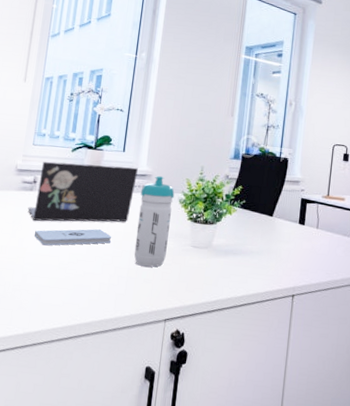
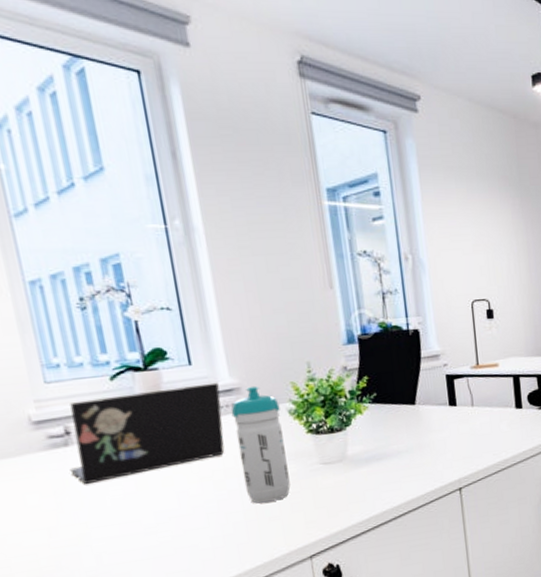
notepad: present [35,229,112,246] -> none [93,473,210,512]

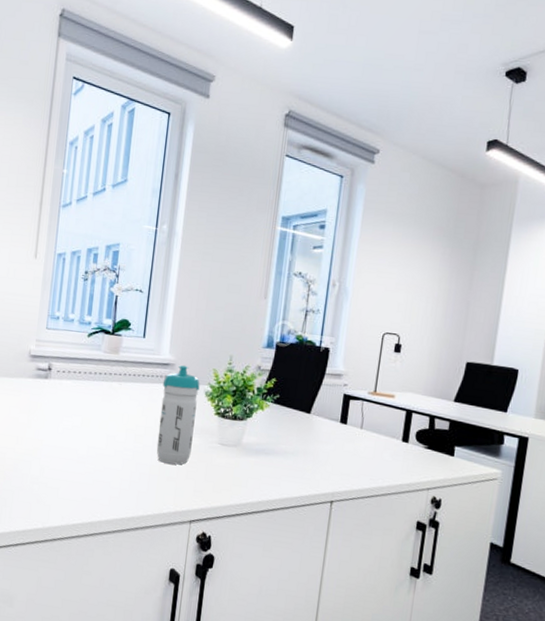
laptop: present [69,382,225,485] -> none [43,347,160,415]

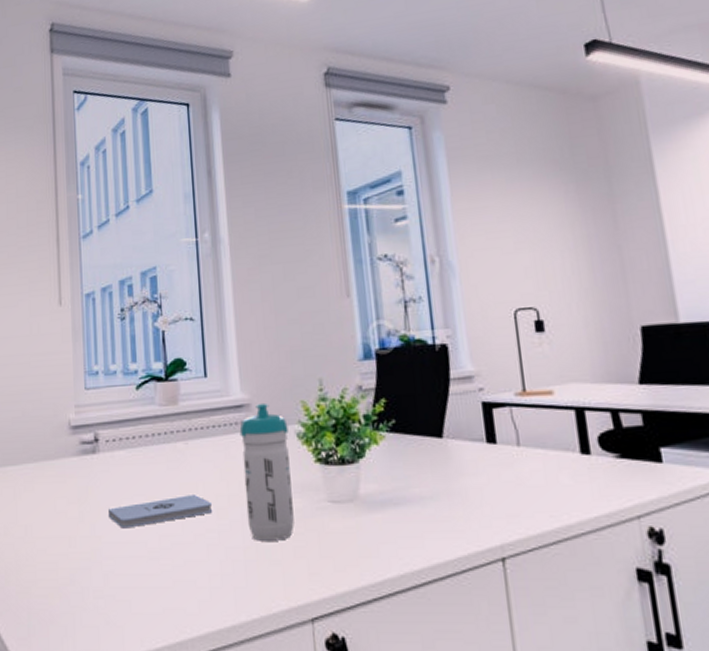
notepad: none [51,421,133,438] -> present [109,495,213,529]

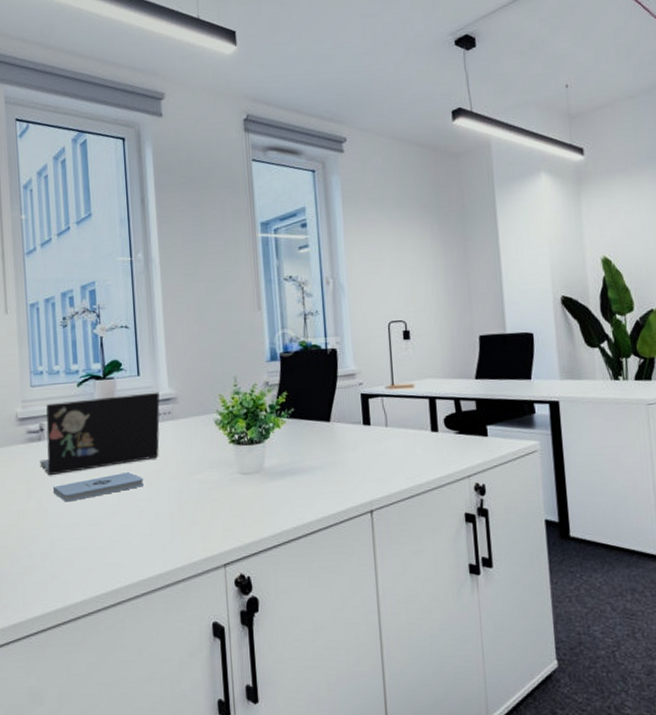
laptop: none [93,397,231,496] -> present [39,392,160,476]
water bottle: present [239,402,295,541] -> none [167,396,212,507]

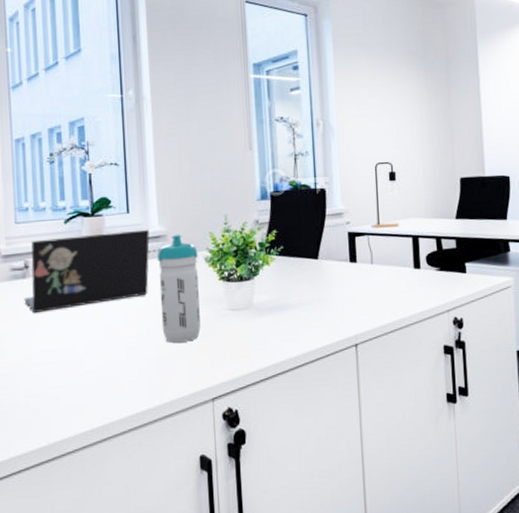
notepad: present [53,472,145,502] -> none [38,309,133,340]
water bottle: none [167,396,212,507] -> present [157,234,201,343]

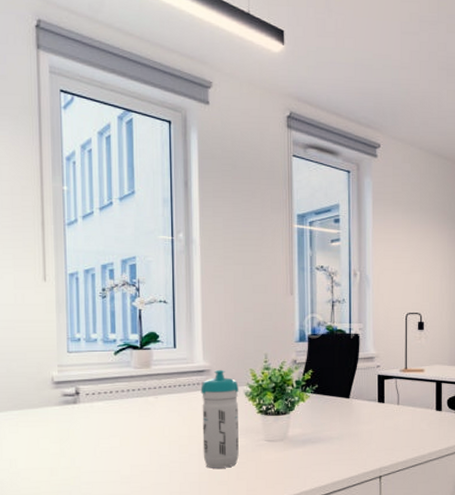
laptop: present [24,229,150,314] -> none [74,364,194,437]

